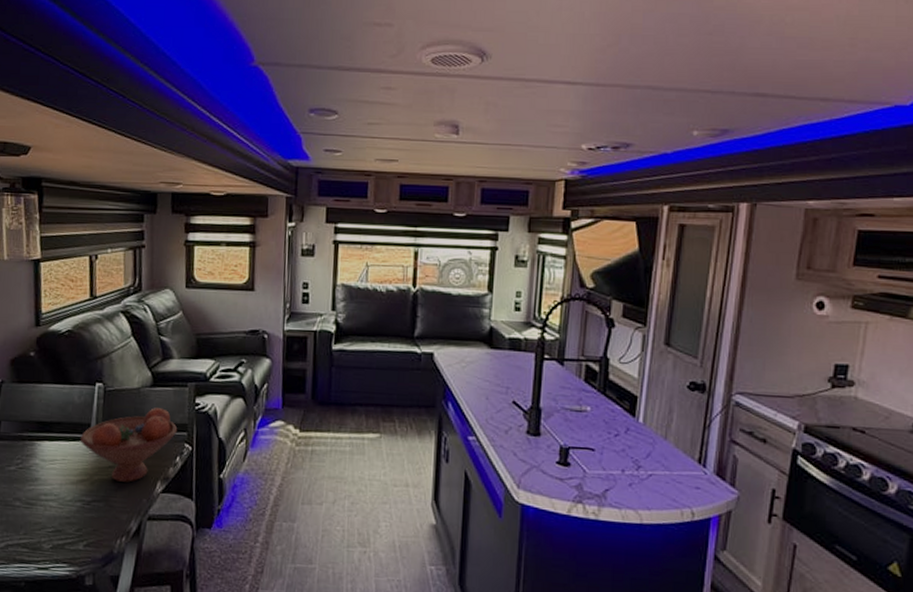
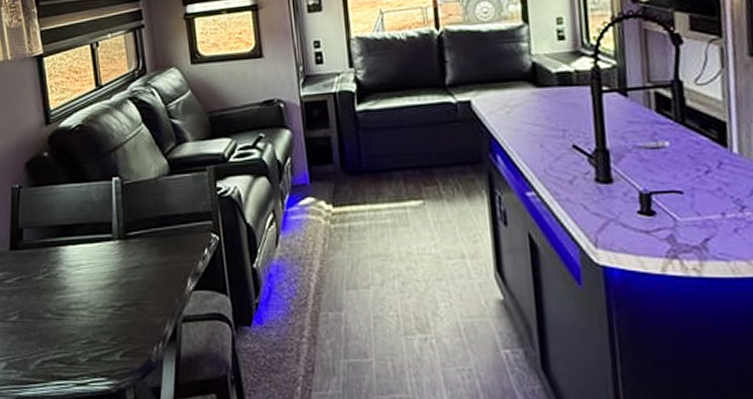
fruit bowl: present [80,408,178,482] -> none [103,197,202,282]

